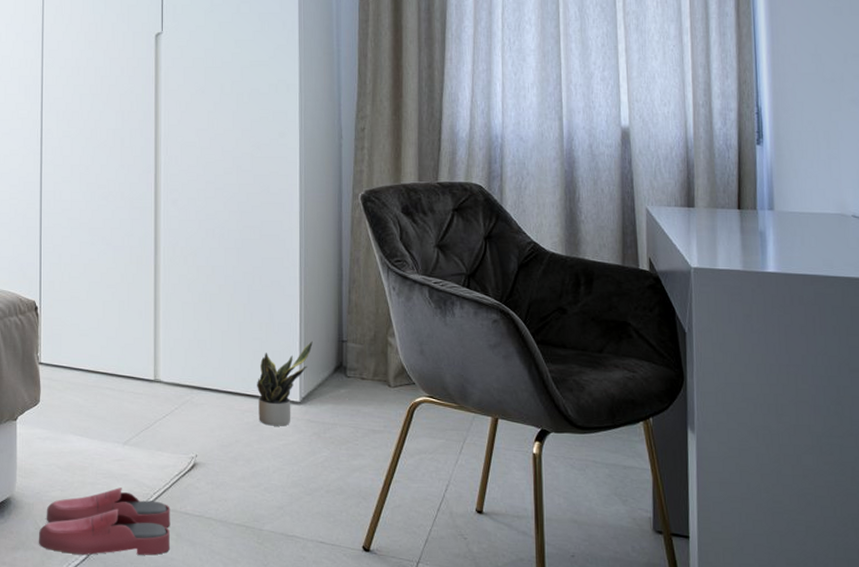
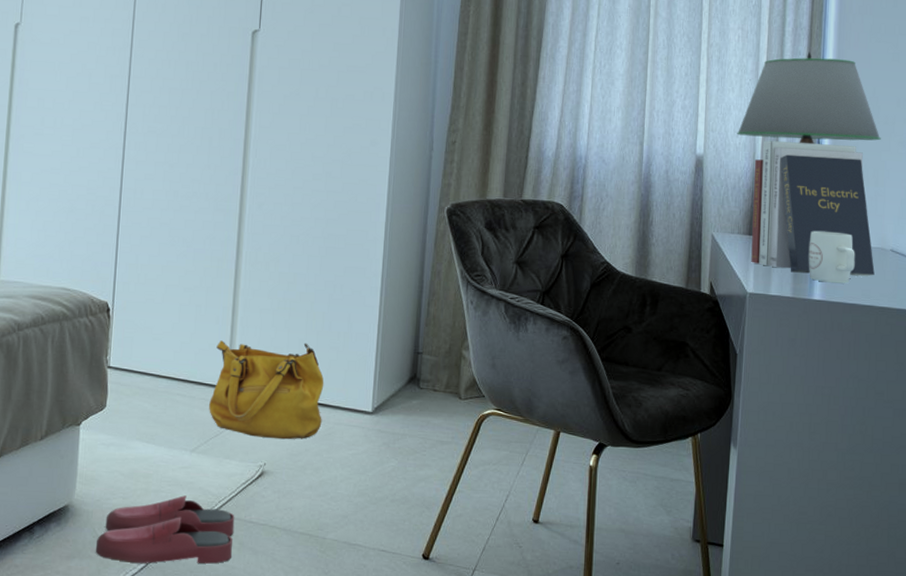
handbag: none [138,334,250,431] -> present [209,340,324,440]
potted plant: present [257,341,313,426] -> none [330,352,389,436]
table lamp: none [664,12,829,109] -> present [737,51,881,145]
books: none [686,108,836,246] -> present [751,140,875,277]
mug: none [756,199,812,254] -> present [808,230,855,284]

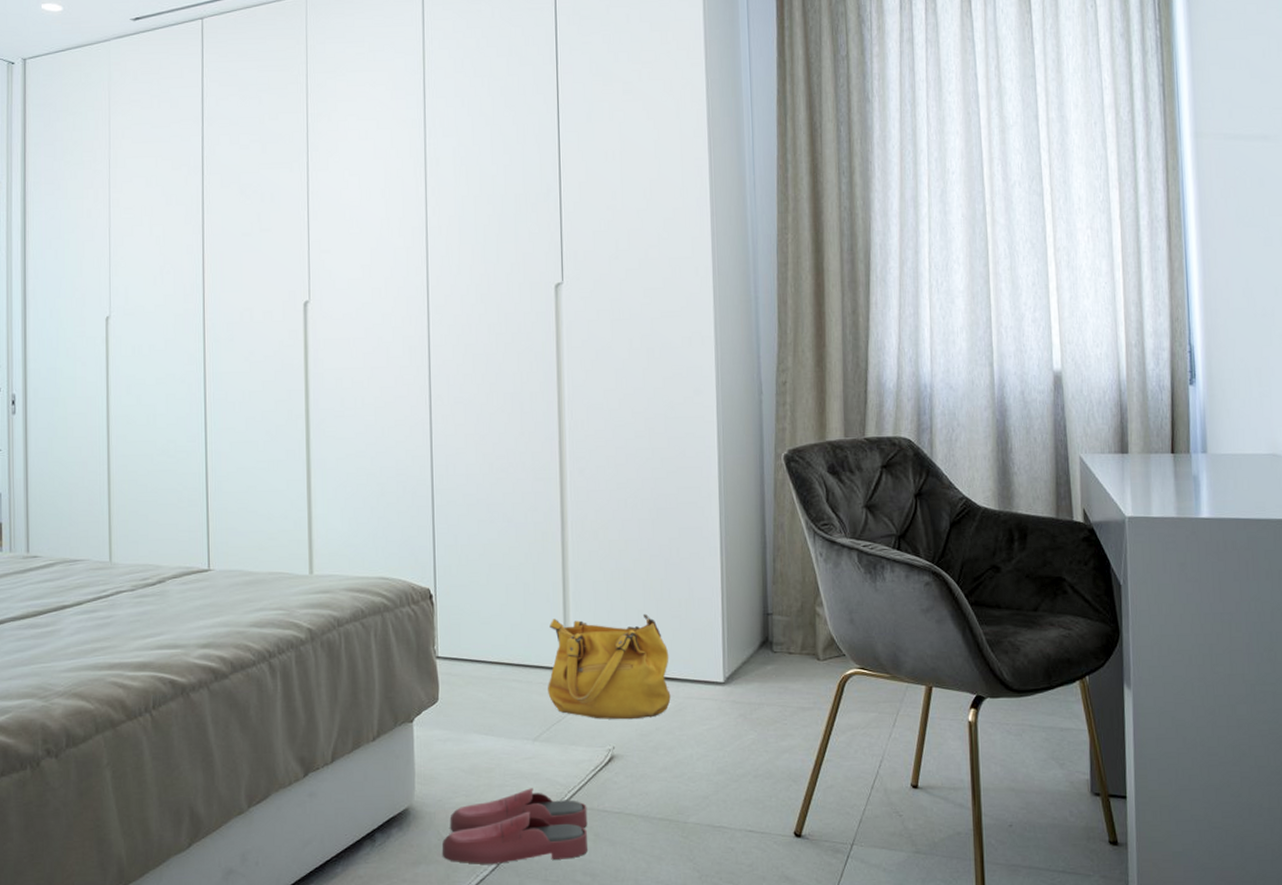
table lamp: present [737,51,881,145] -> none [1096,245,1260,348]
books: present [751,140,875,277] -> none [1119,344,1268,490]
mug: present [808,230,855,284] -> none [1190,441,1245,498]

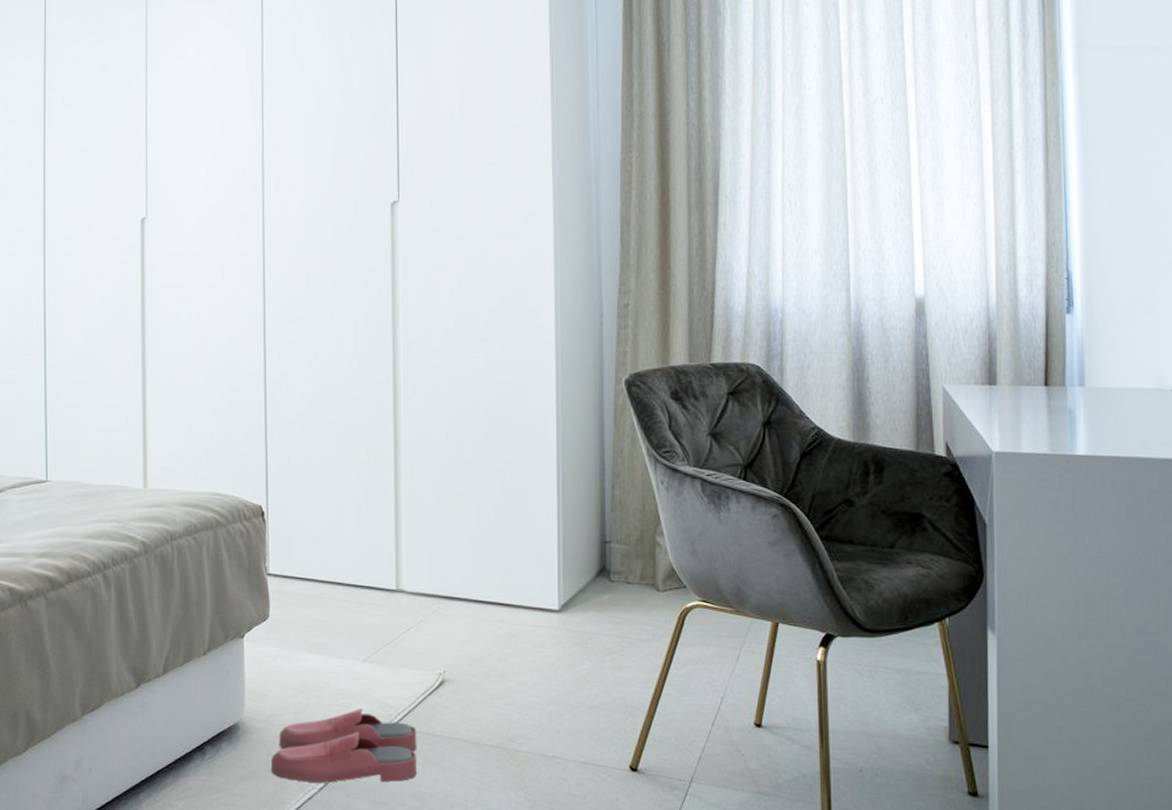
handbag: present [548,613,671,720] -> none [379,537,504,644]

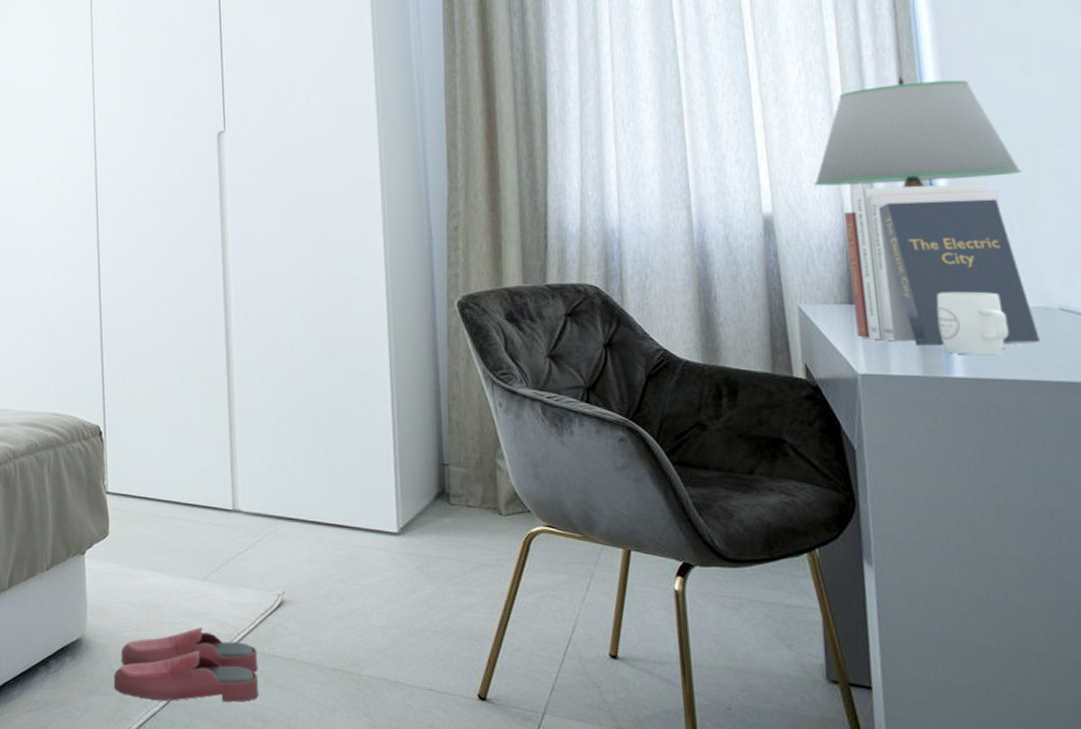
table lamp: none [963,165,1147,274] -> present [814,76,1022,188]
books: none [988,271,1153,425] -> present [843,184,1040,346]
mug: none [1065,373,1127,434] -> present [936,291,1009,355]

